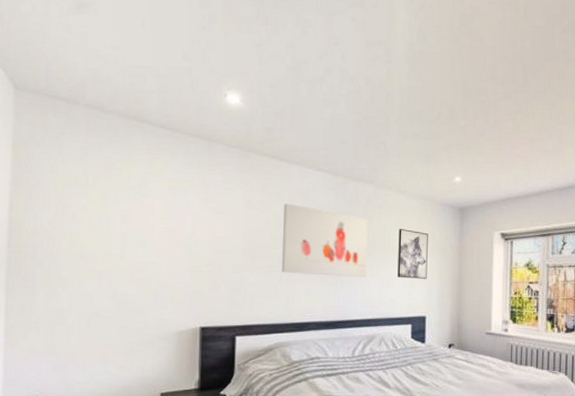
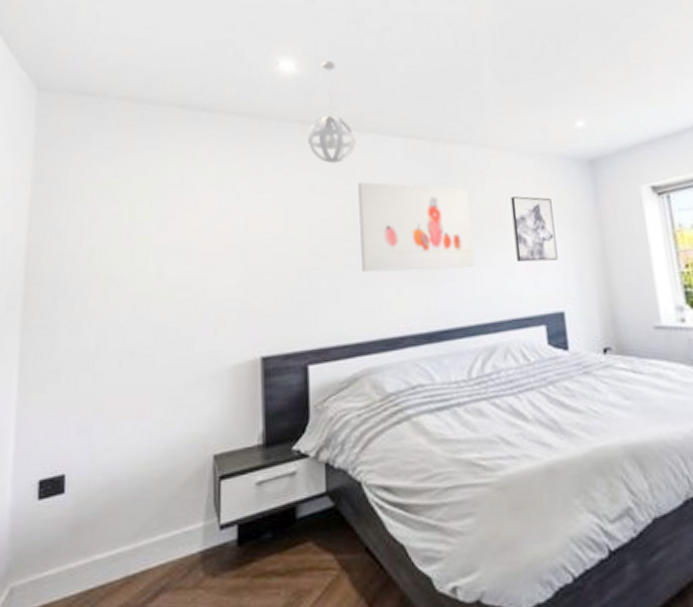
pendant light: none [246,99,285,186] -> present [307,60,356,164]

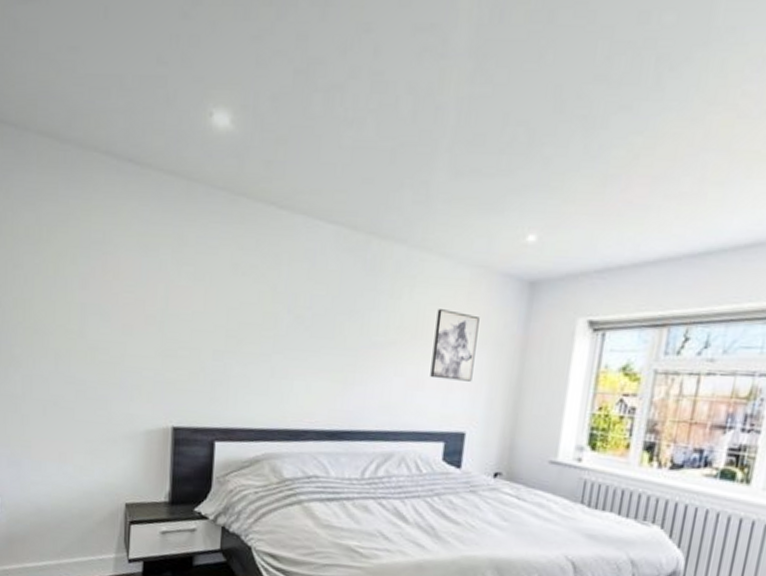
pendant light: present [307,60,356,164] -> none [235,119,287,244]
wall art: present [358,181,475,273] -> none [276,268,396,375]

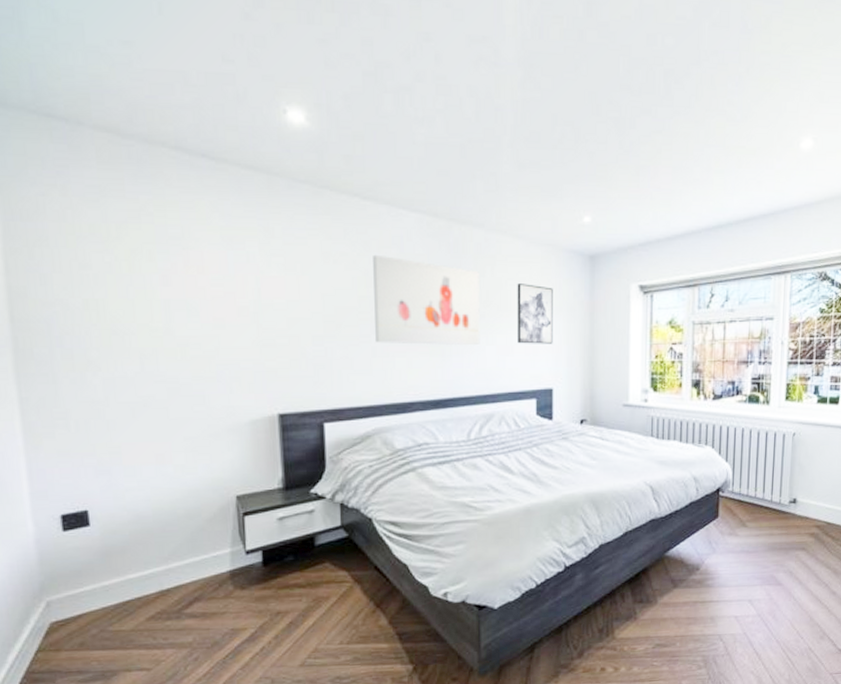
wall art: none [276,268,396,375] -> present [373,254,480,346]

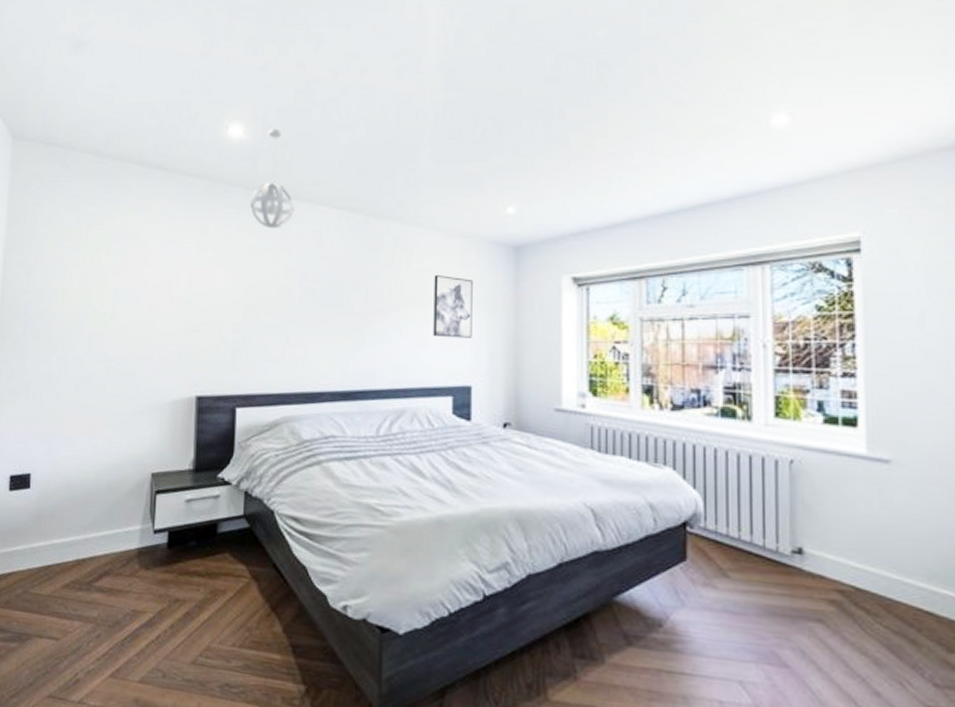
pendant light: none [319,117,371,233] -> present [249,128,295,229]
wall art: present [373,254,480,346] -> none [290,248,395,337]

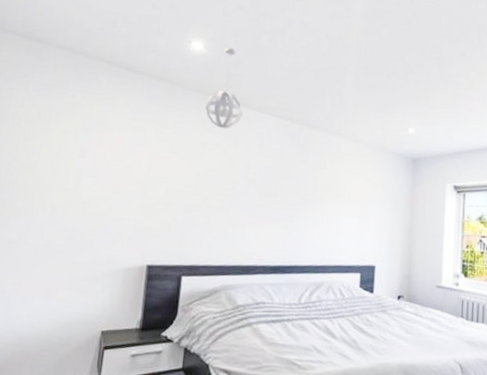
wall art: present [433,275,473,338] -> none [348,176,381,228]

